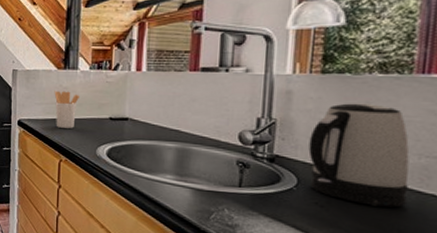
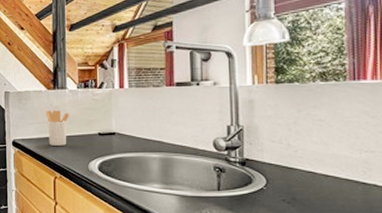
kettle: present [308,103,410,208] -> none [272,108,355,199]

